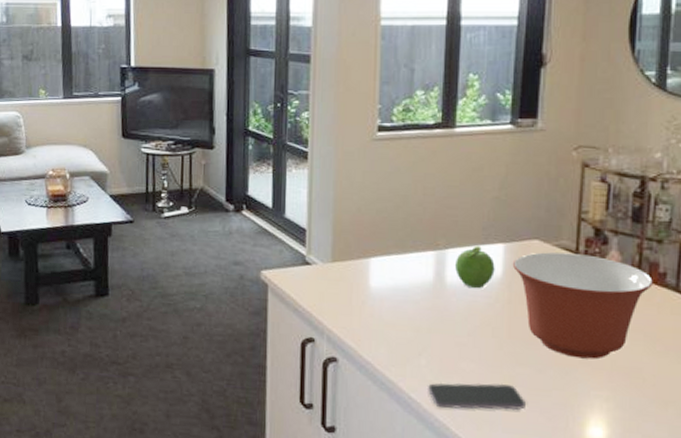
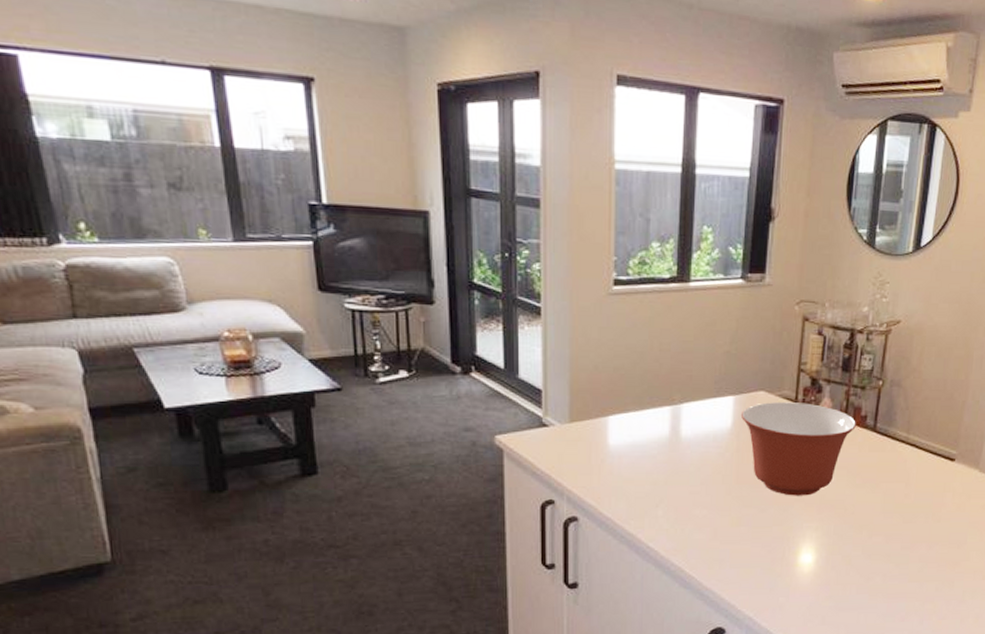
smartphone: present [428,382,525,411] -> none [665,525,750,554]
fruit: present [455,245,495,289] -> none [690,399,725,440]

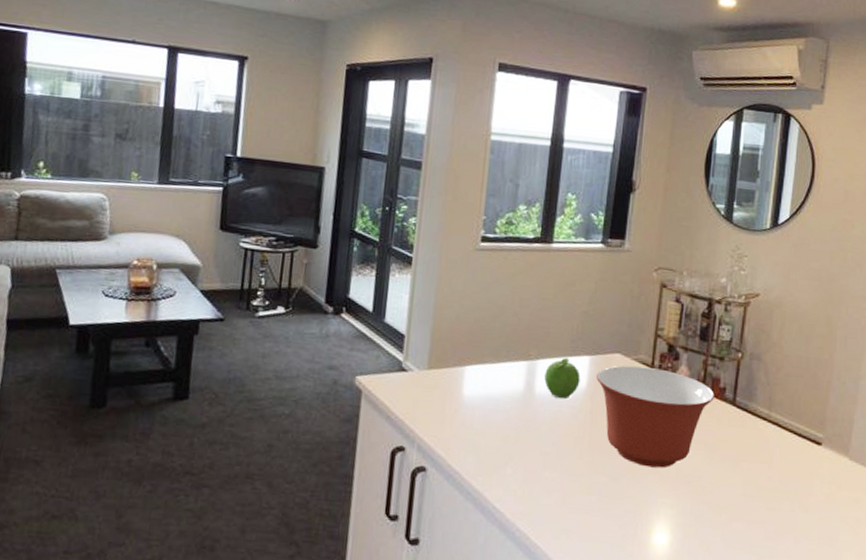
fruit: none [690,399,725,440] -> present [544,357,581,399]

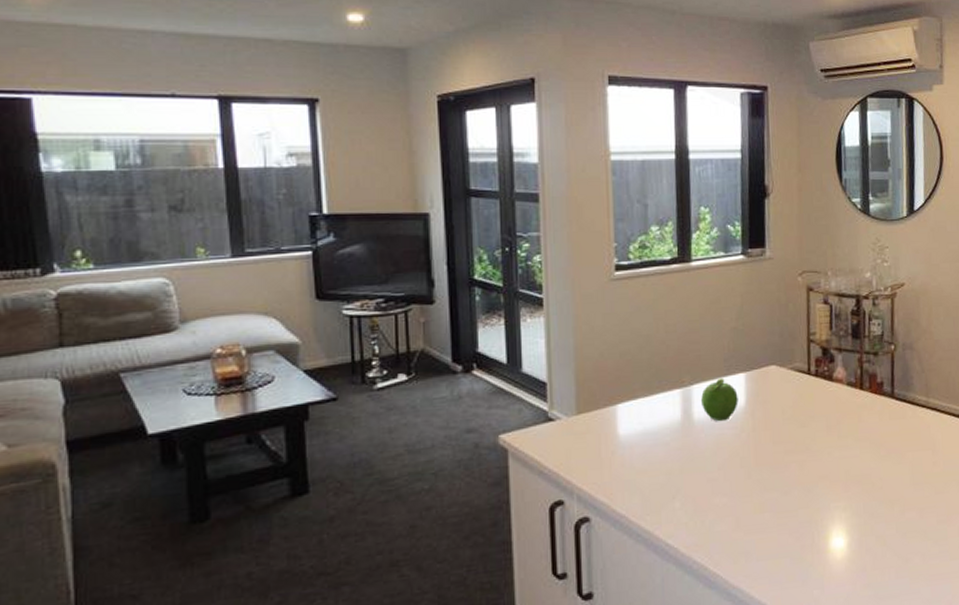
mixing bowl: present [595,365,714,468] -> none [753,374,873,475]

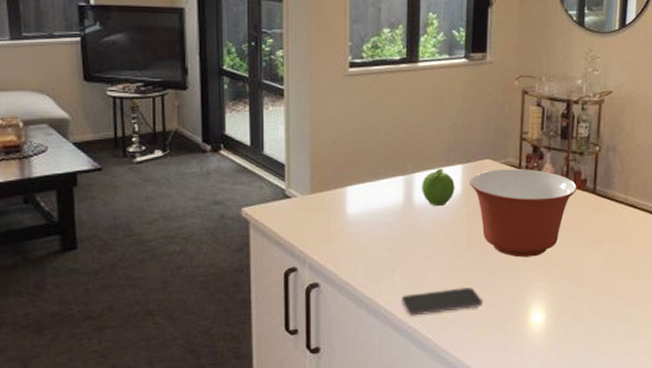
smartphone: none [684,512,776,550] -> present [401,287,482,316]
mixing bowl: none [753,374,873,475] -> present [469,169,577,258]

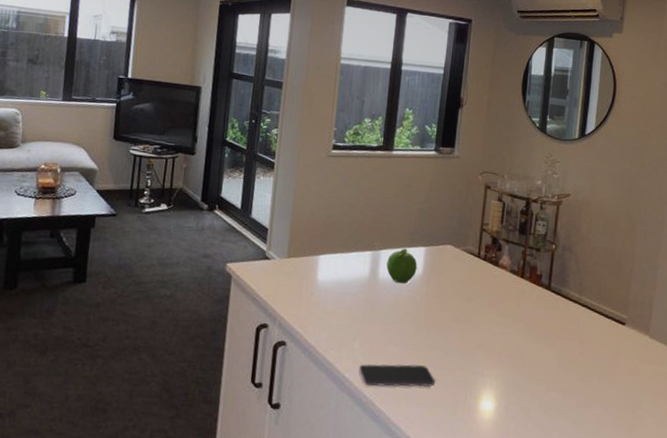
mixing bowl: present [469,169,577,258] -> none [430,255,532,344]

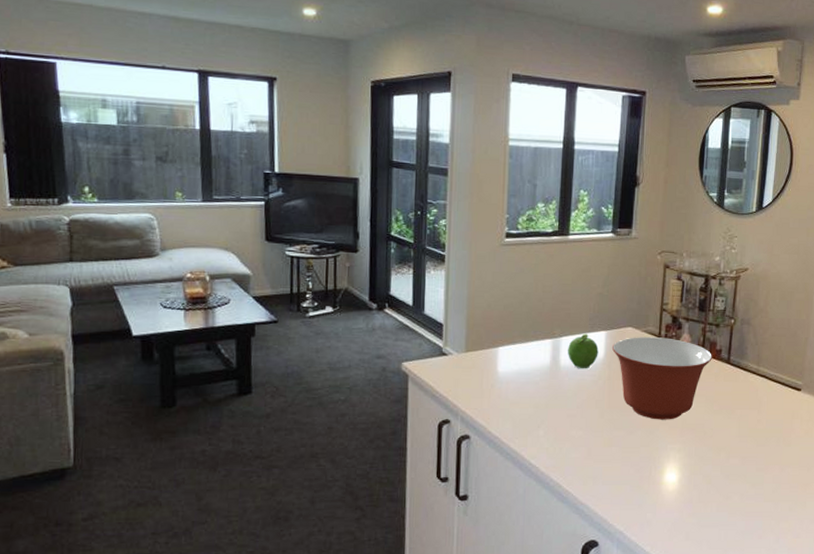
smartphone: present [359,363,435,388] -> none [545,445,620,470]
mixing bowl: none [430,255,532,344] -> present [611,337,712,420]

